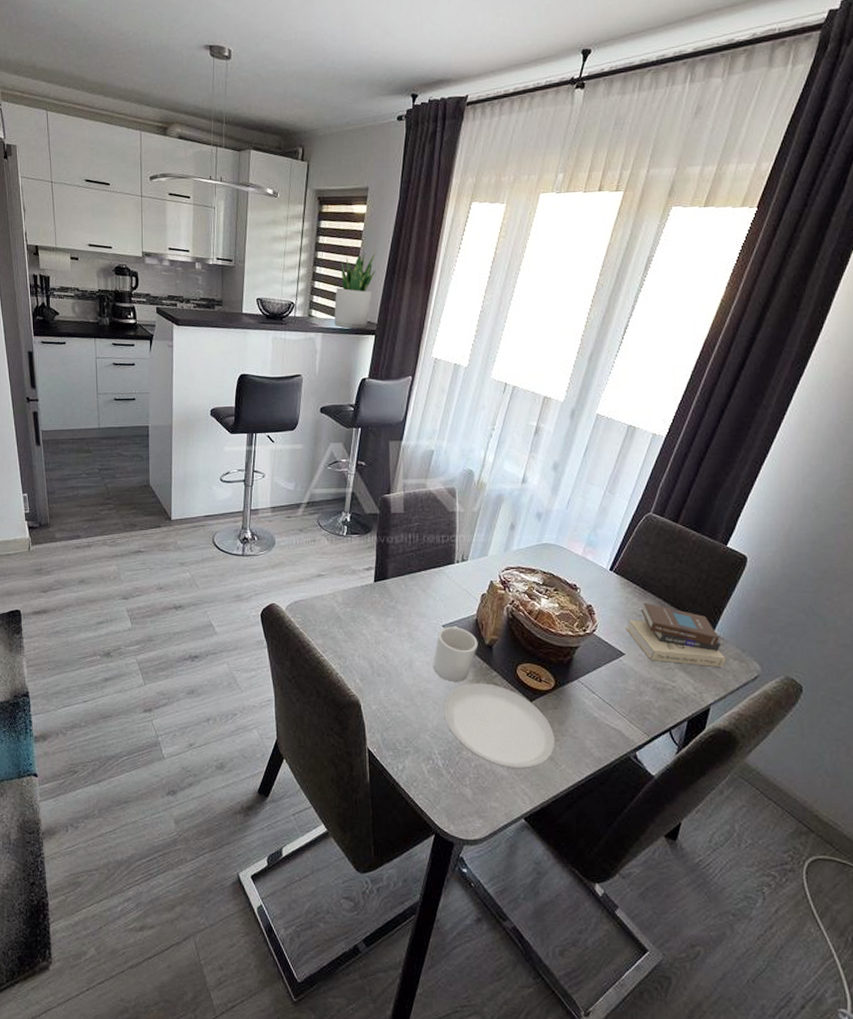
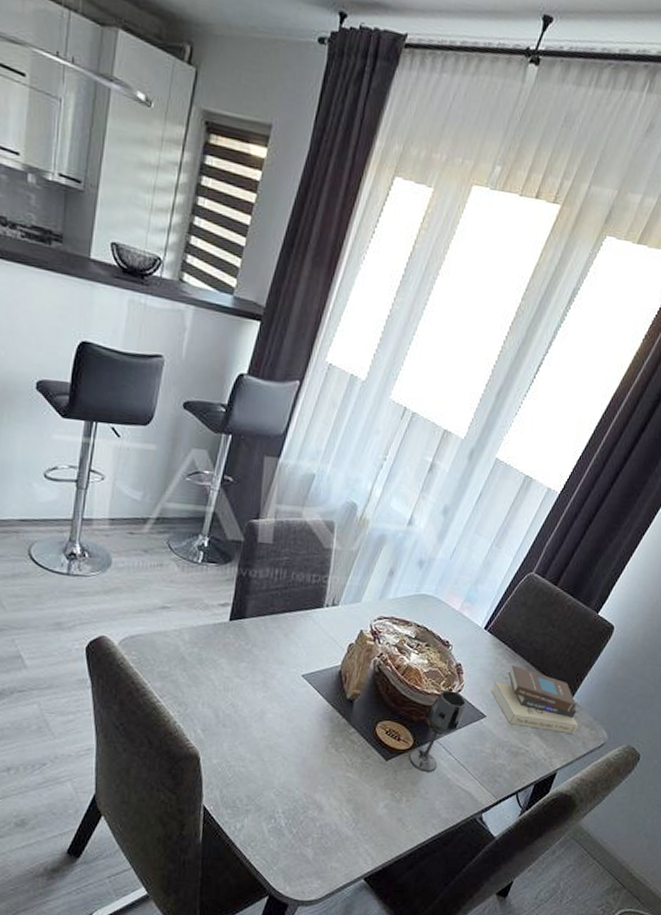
planter: present [334,251,376,329] -> none [211,209,271,311]
mug: present [433,625,478,682] -> none [287,675,339,737]
plate: present [444,683,555,769] -> none [293,739,406,829]
wine glass: none [553,630,602,711] -> present [409,689,466,772]

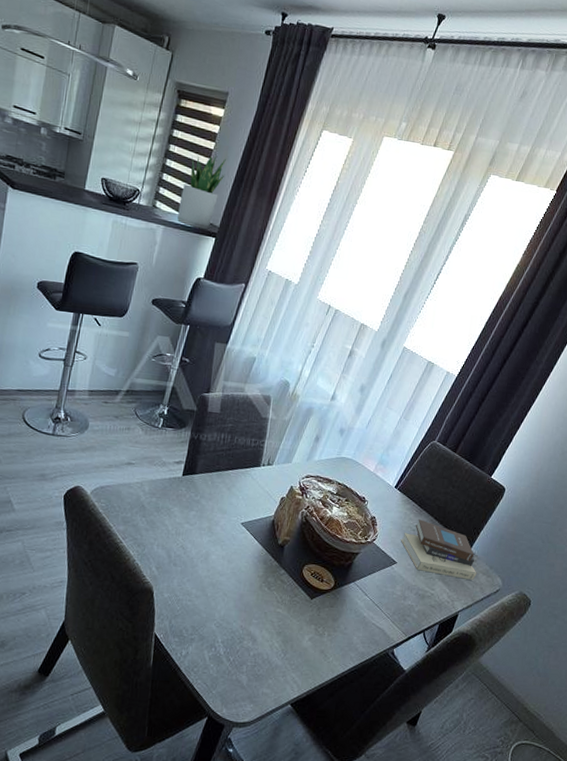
planter: none [211,209,271,311] -> present [177,154,226,230]
wine glass: present [409,689,466,772] -> none [331,538,380,610]

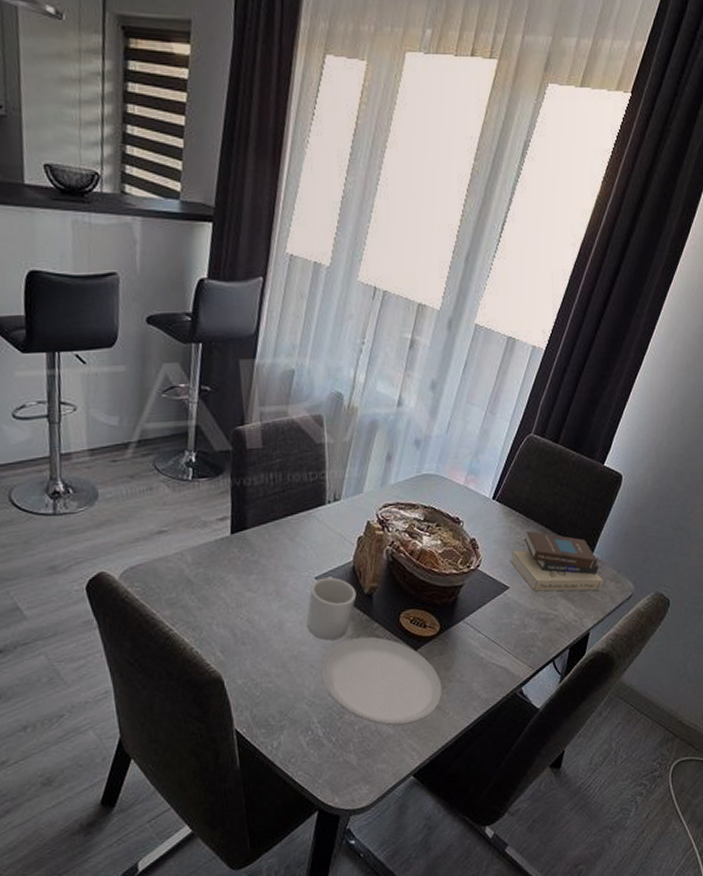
planter: present [177,154,226,230] -> none [155,108,209,214]
mug: none [227,524,272,577] -> present [306,575,357,641]
plate: none [231,578,328,660] -> present [321,637,442,726]

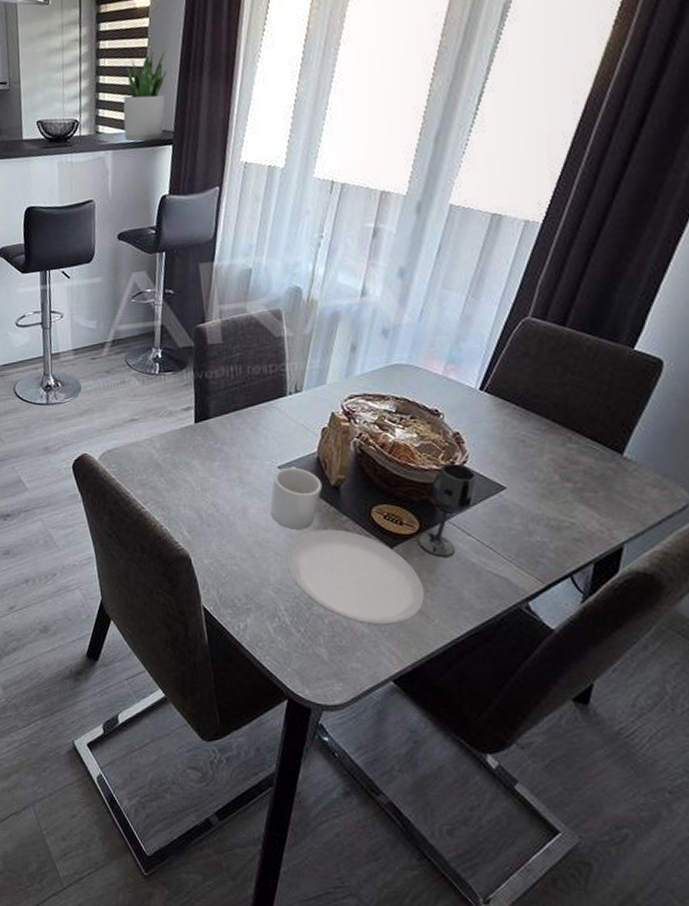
planter: none [155,108,209,214] -> present [123,50,168,141]
wine glass: none [438,566,487,655] -> present [418,462,477,557]
books: present [510,531,604,592] -> none [505,425,642,498]

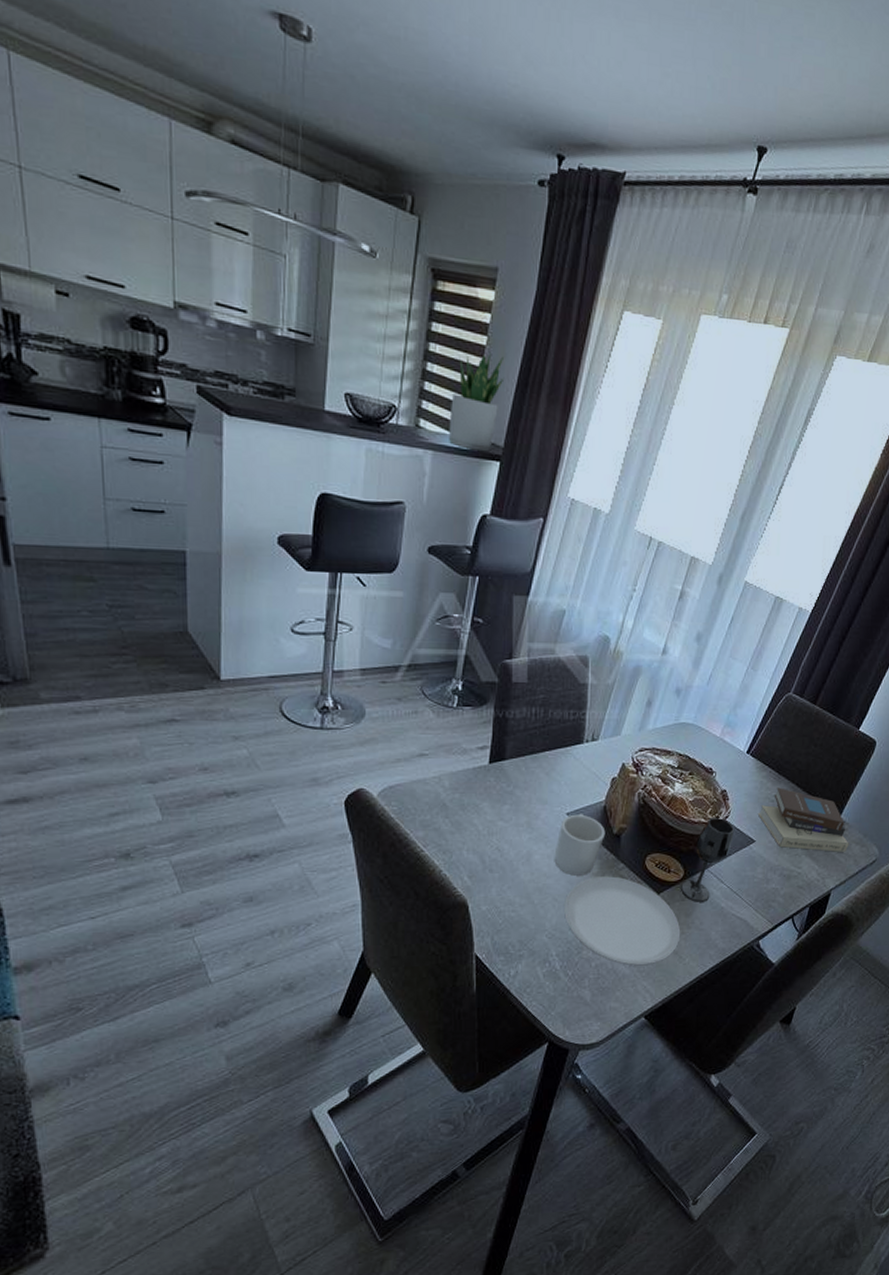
books: none [505,425,642,498] -> present [758,787,849,853]

